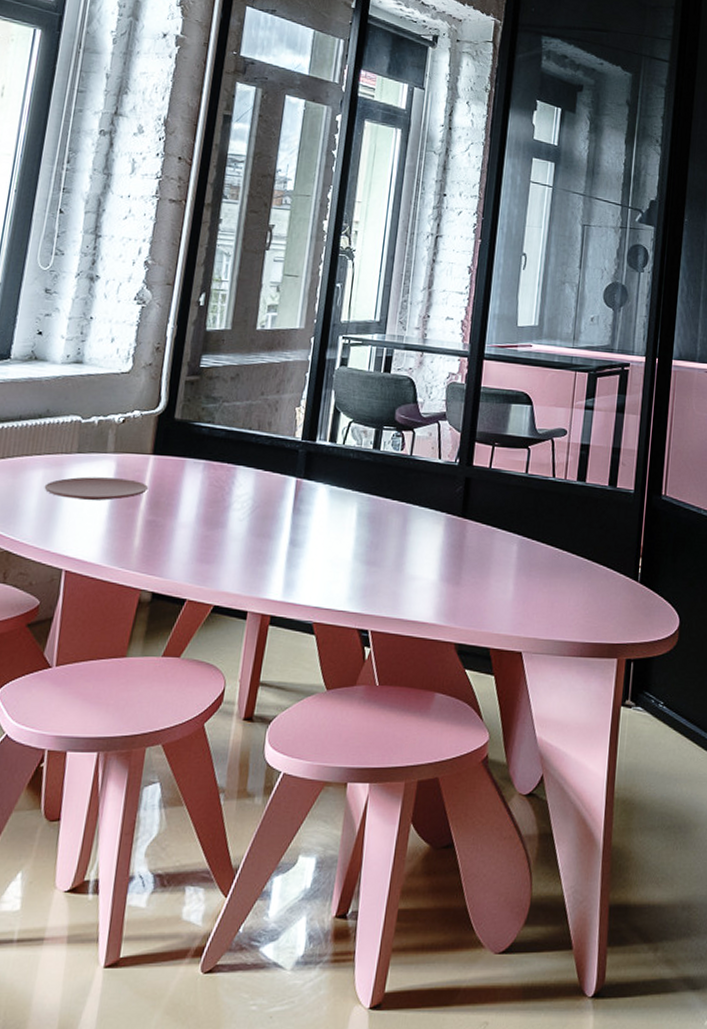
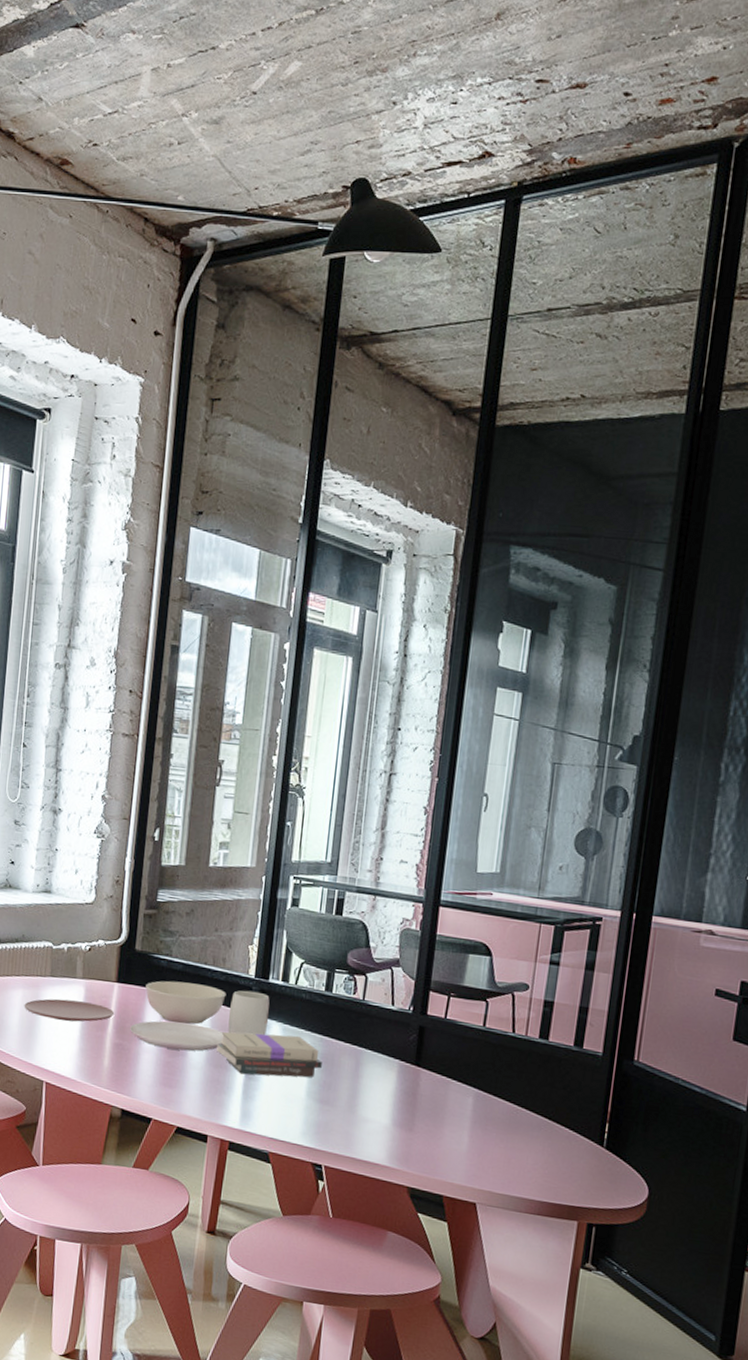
plate: none [165,492,267,522] -> present [130,1020,224,1051]
bowl: none [184,449,271,493] -> present [145,980,226,1025]
books: none [259,496,370,542] -> present [217,1031,322,1078]
mug: none [272,454,317,500] -> present [228,990,270,1036]

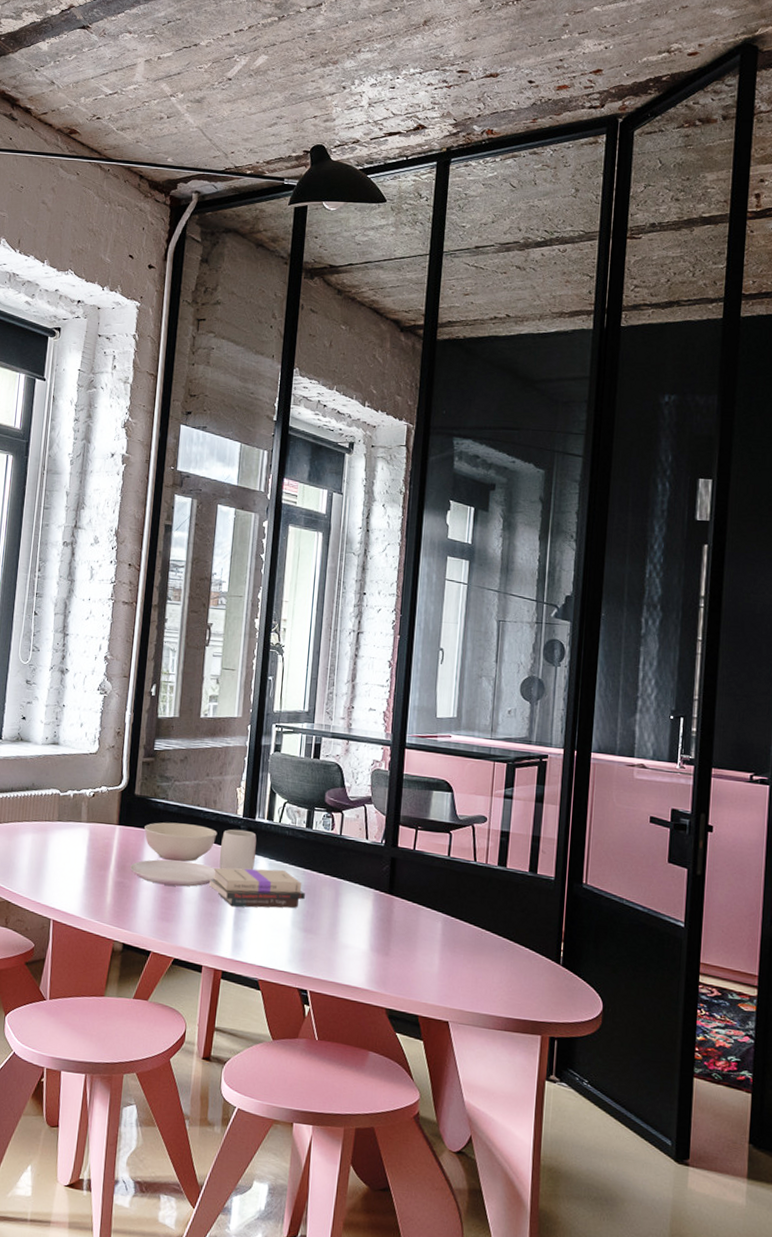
plate: present [24,998,115,1022] -> none [33,841,116,863]

